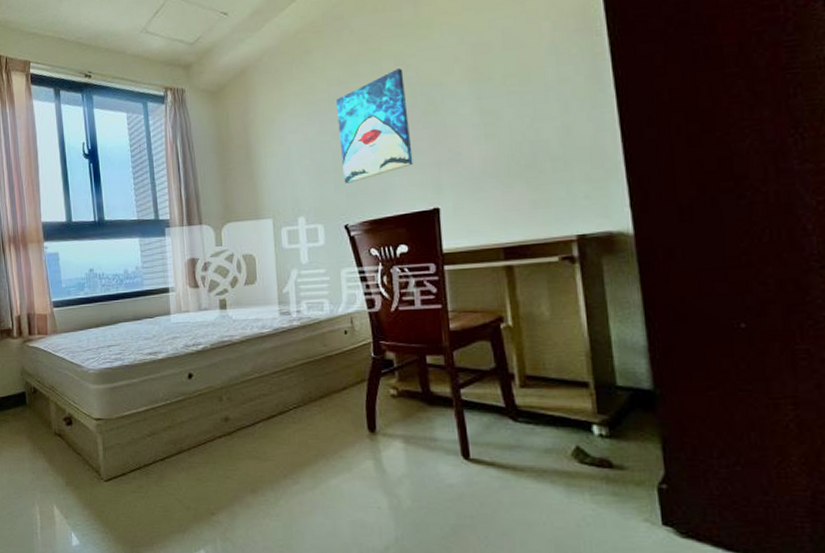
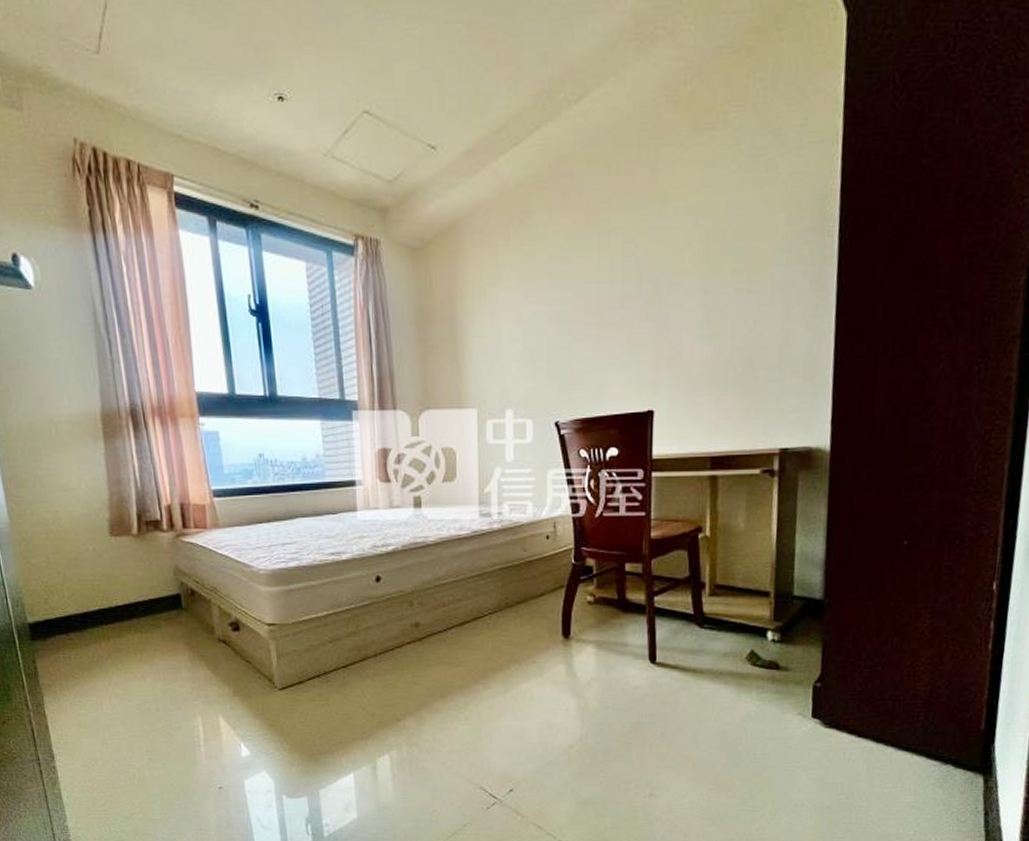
wall art: present [335,68,413,184] -> none [555,247,633,375]

